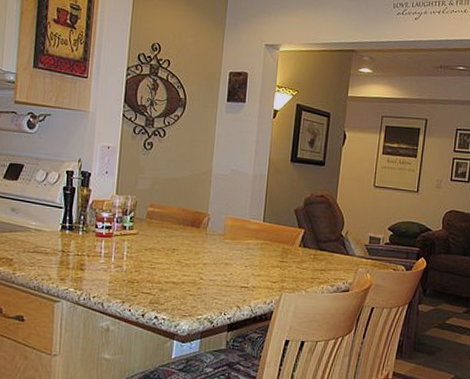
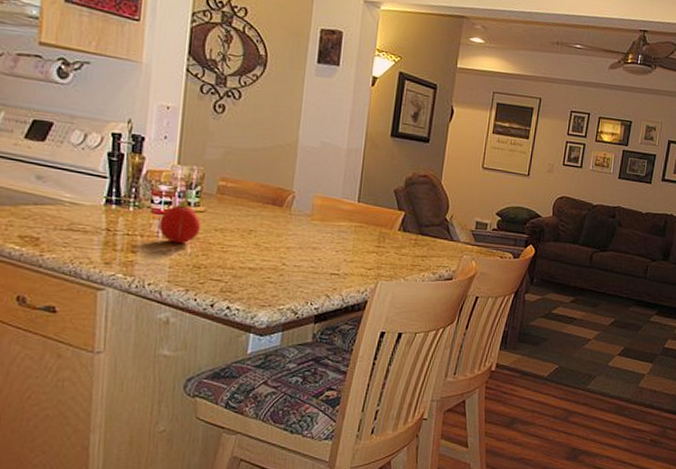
fruit: none [101,225,135,262] -> present [158,201,202,244]

